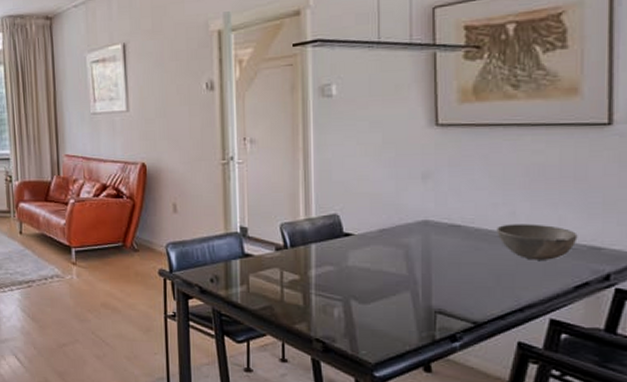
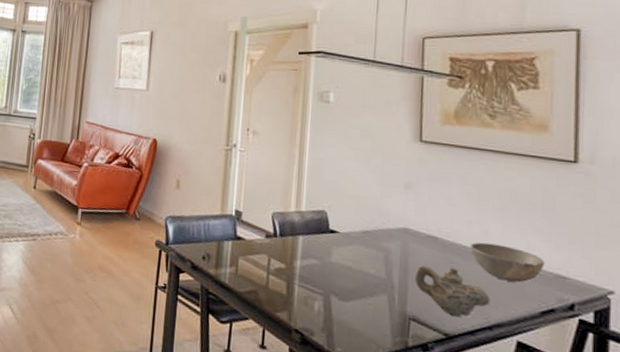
teapot: none [439,254,520,304] -> present [415,265,490,318]

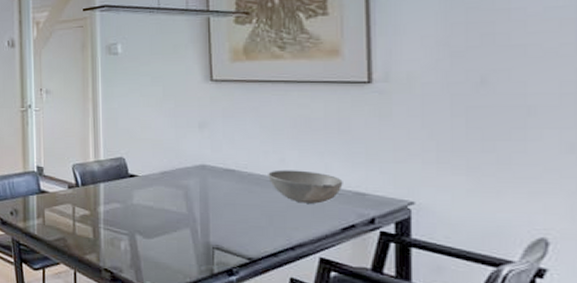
teapot: present [415,265,490,318] -> none [216,196,291,242]

